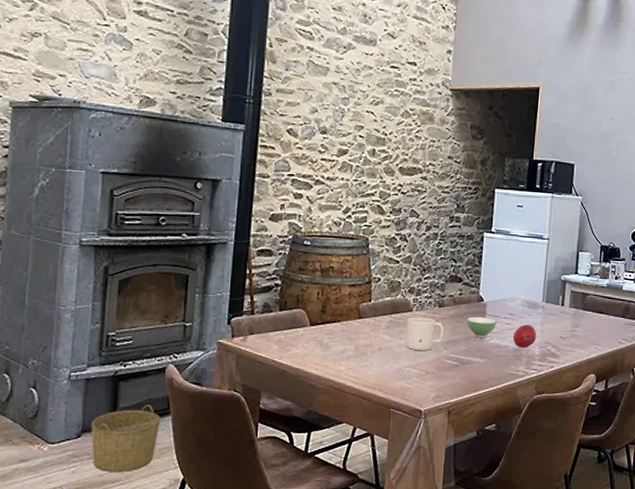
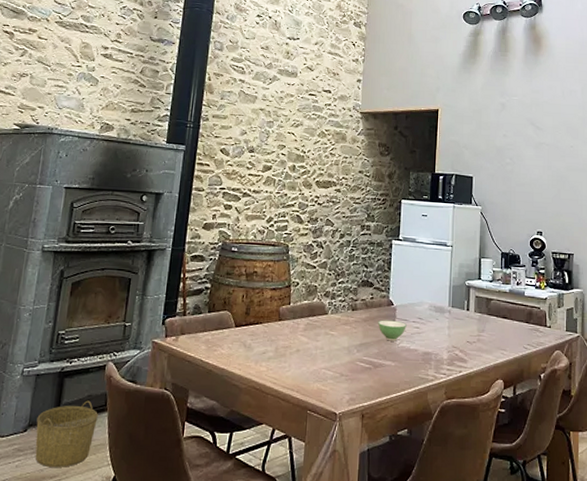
mug: present [405,317,445,351] -> none [321,319,358,354]
fruit: present [513,324,537,348] -> none [422,328,445,352]

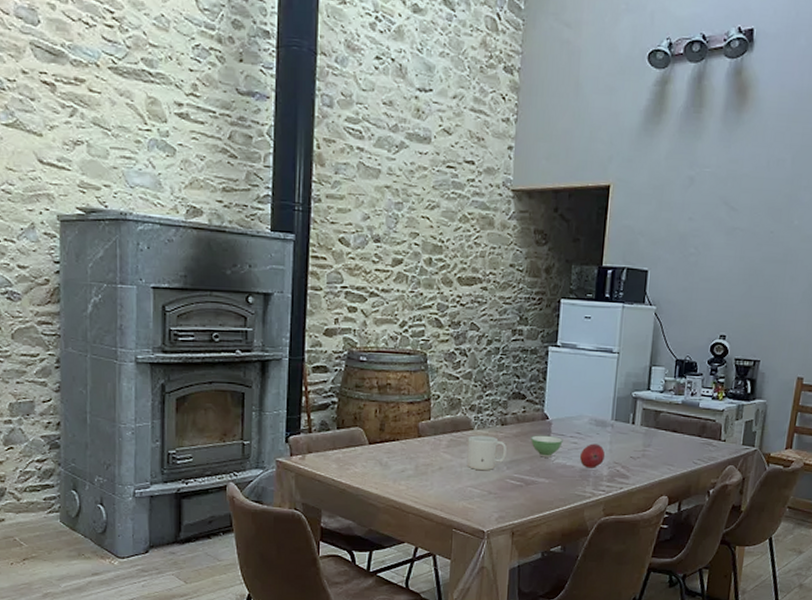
basket: present [35,400,98,467] -> none [157,521,224,586]
mug: none [321,319,358,354] -> present [467,435,508,471]
fruit: none [422,328,445,352] -> present [580,443,606,468]

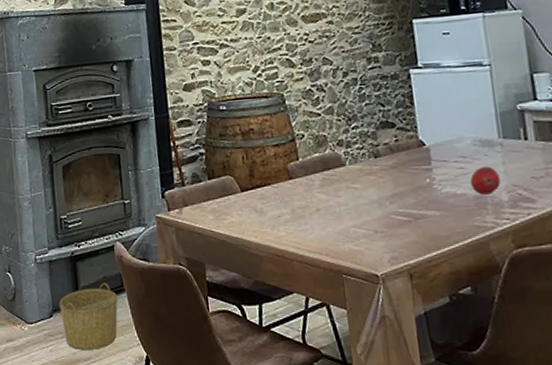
basket: none [157,521,224,586] -> present [59,282,118,350]
mug: present [467,435,508,471] -> none [341,170,387,209]
bowl: present [530,435,563,458] -> none [408,163,448,188]

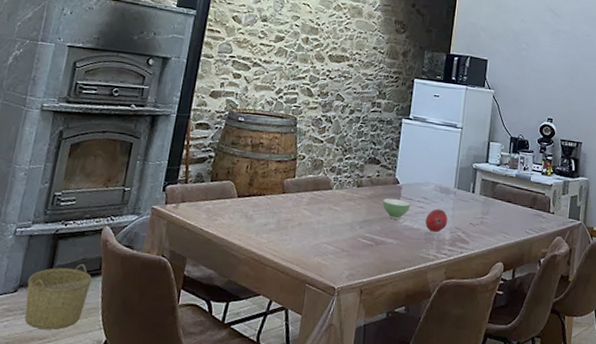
bowl: none [408,163,448,188] -> present [382,198,411,220]

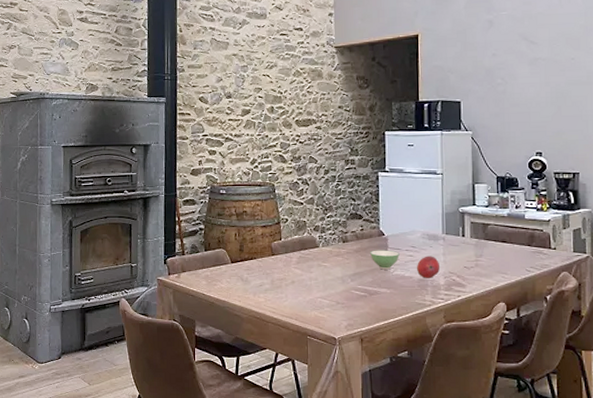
basket: present [24,263,92,330] -> none [68,331,119,388]

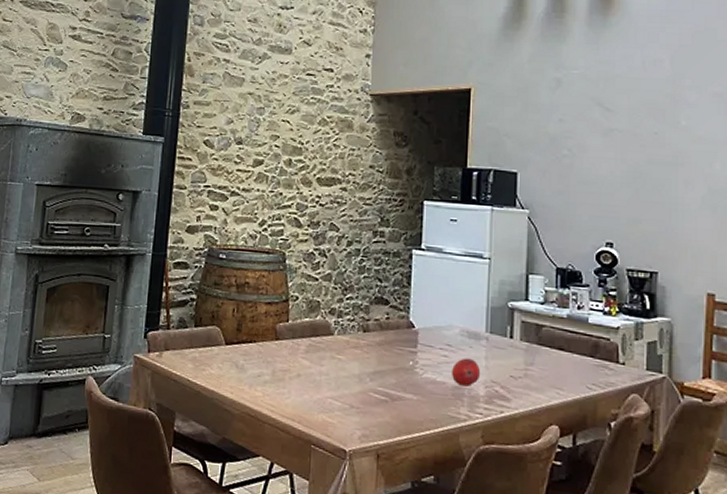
bowl: present [369,250,400,270] -> none [394,344,432,371]

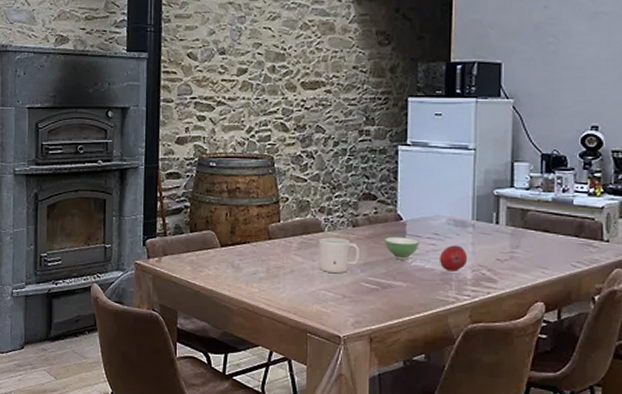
mug: none [326,341,371,382] -> present [319,237,361,274]
bowl: none [394,344,432,371] -> present [383,236,420,260]

